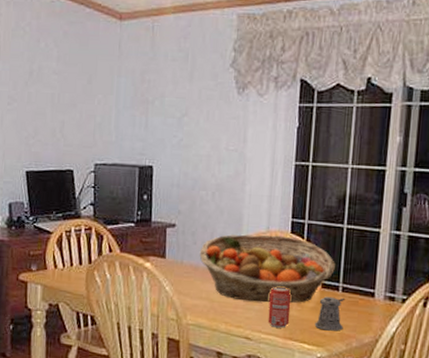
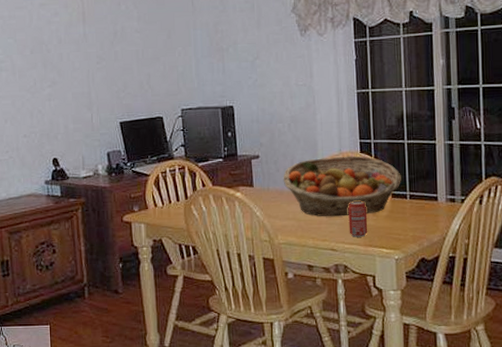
pepper shaker: present [314,296,344,331] -> none [389,204,414,235]

